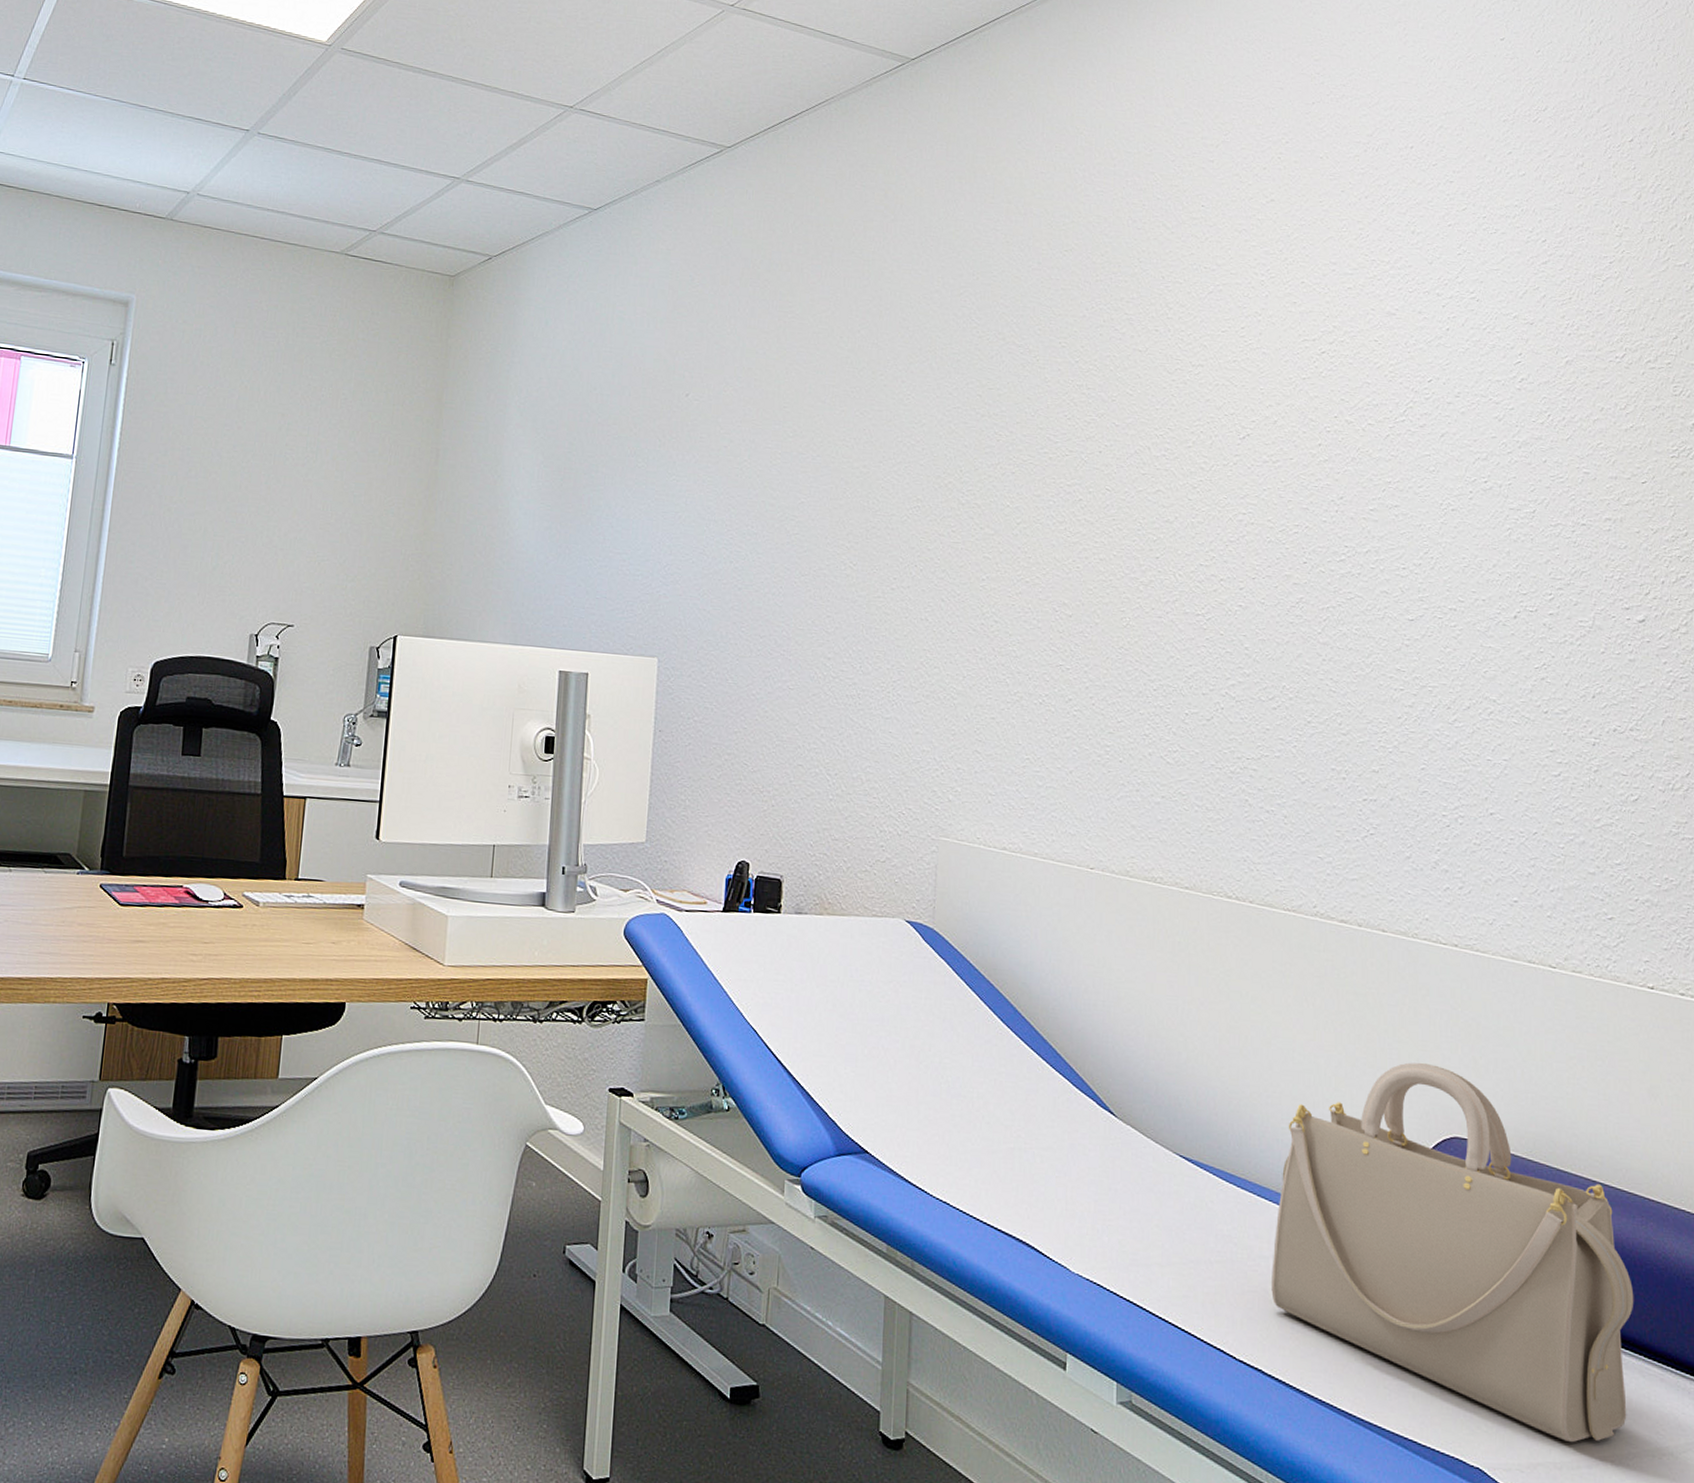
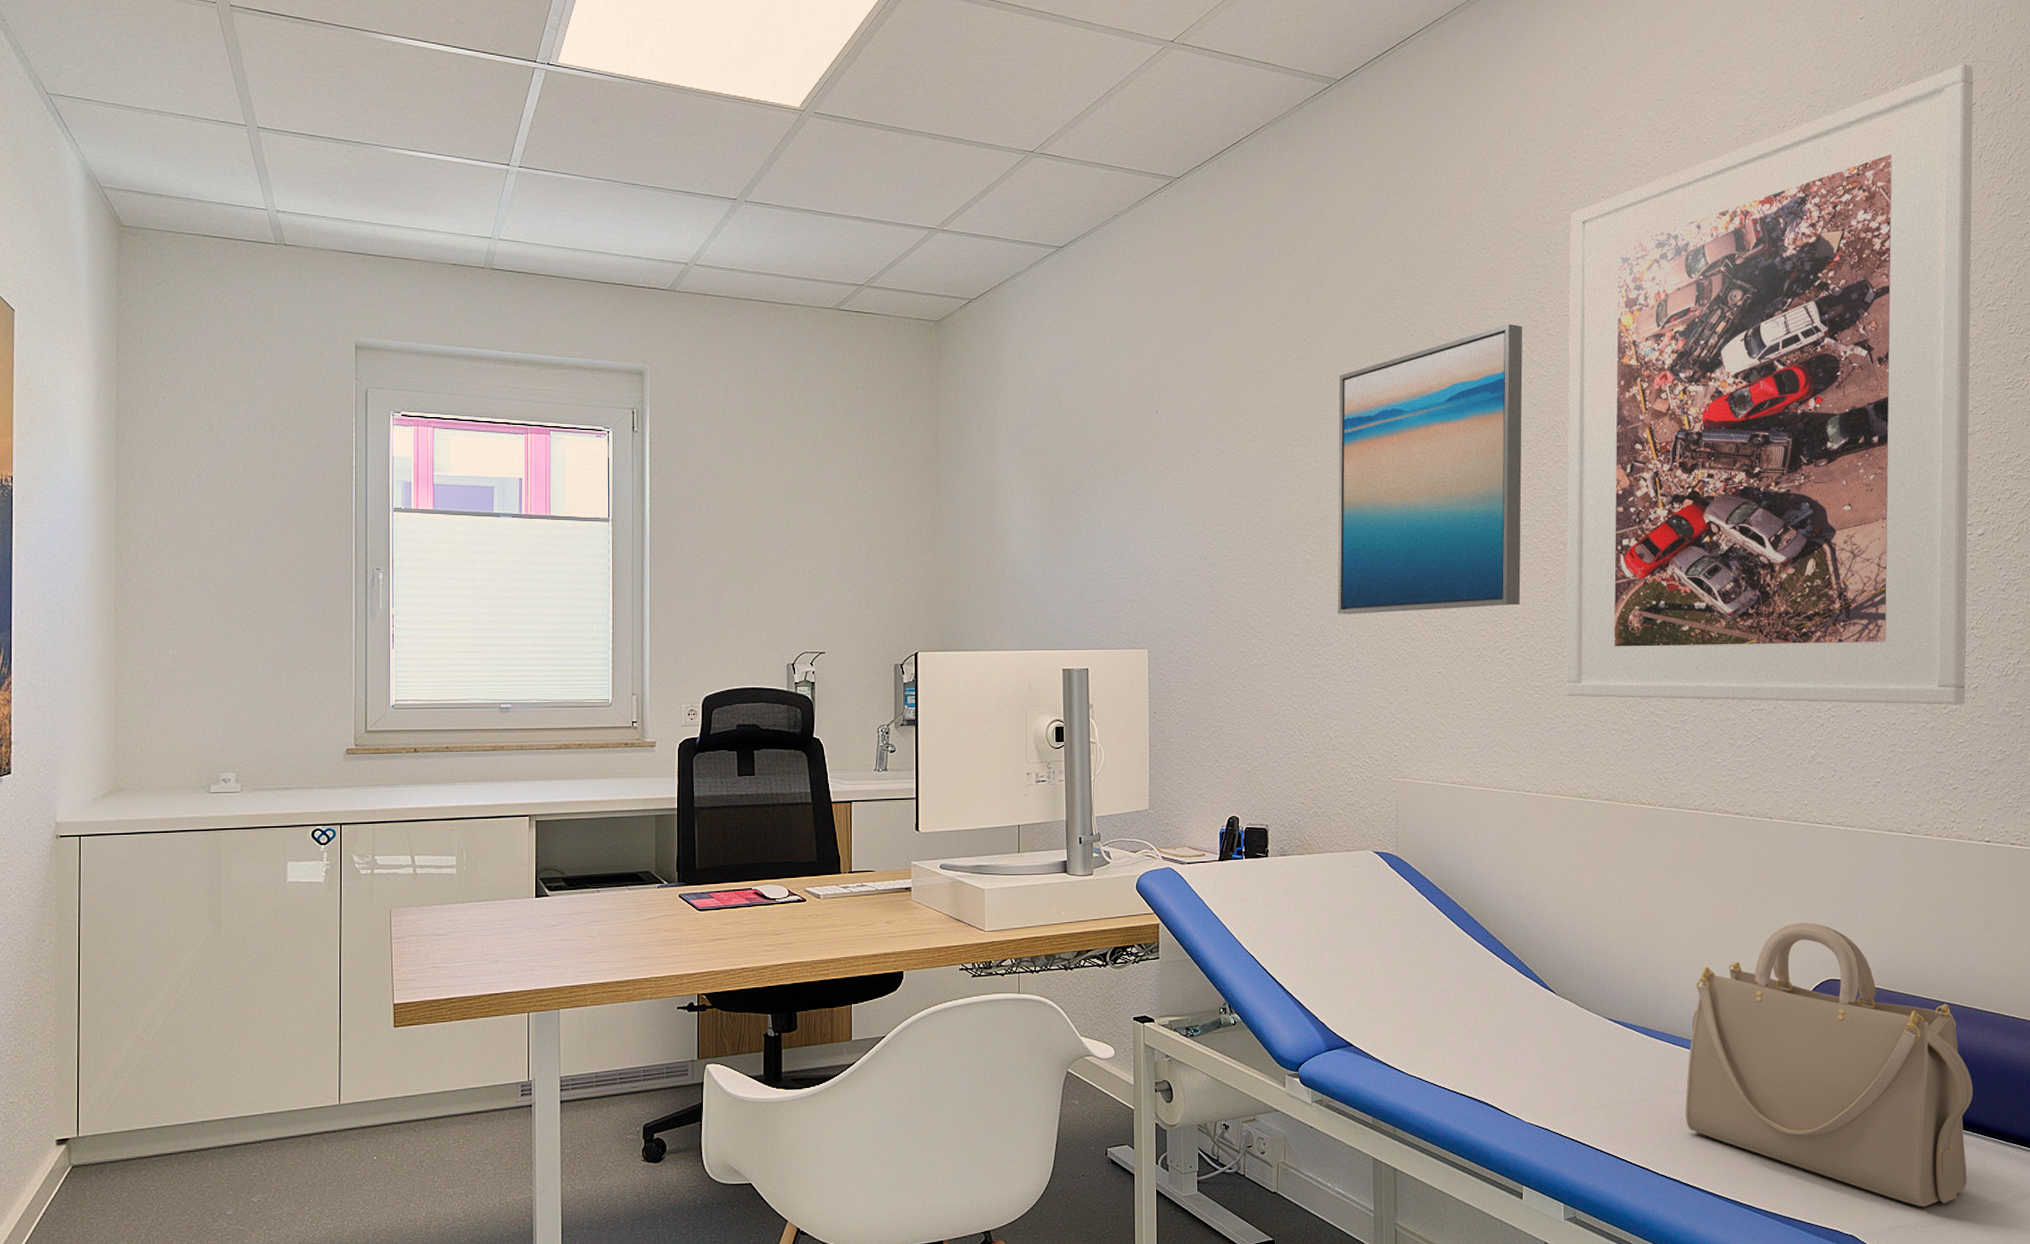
wall art: none [878,334,1107,650] -> present [1337,324,1523,614]
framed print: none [1141,96,1631,819] -> present [1566,64,1974,705]

